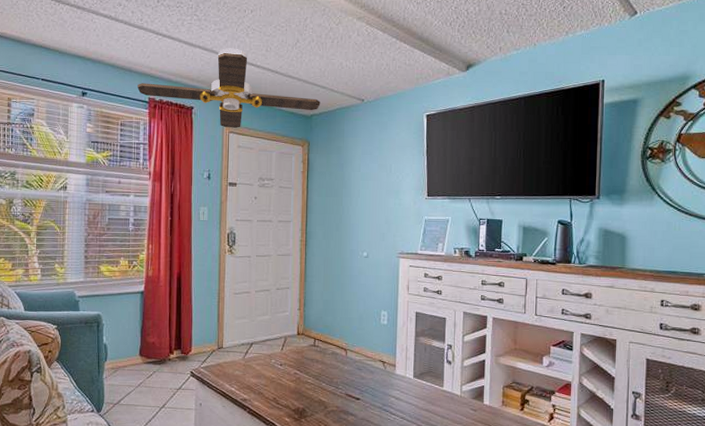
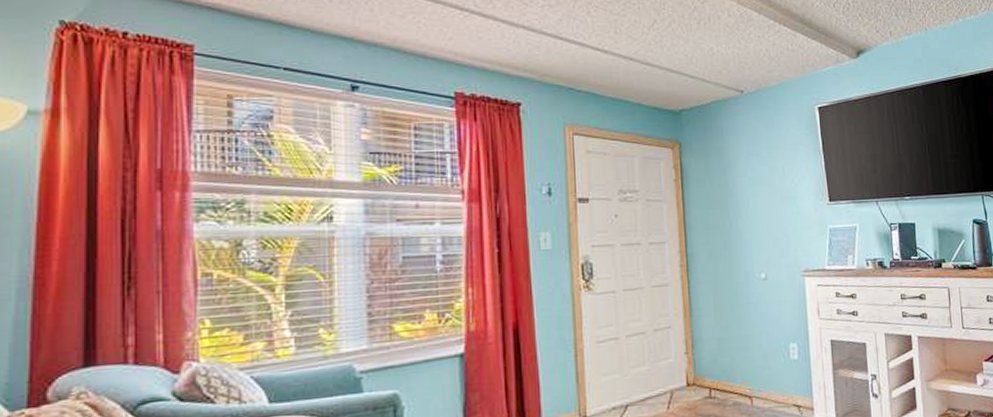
ceiling fan: present [137,48,321,128] -> none [437,29,691,129]

